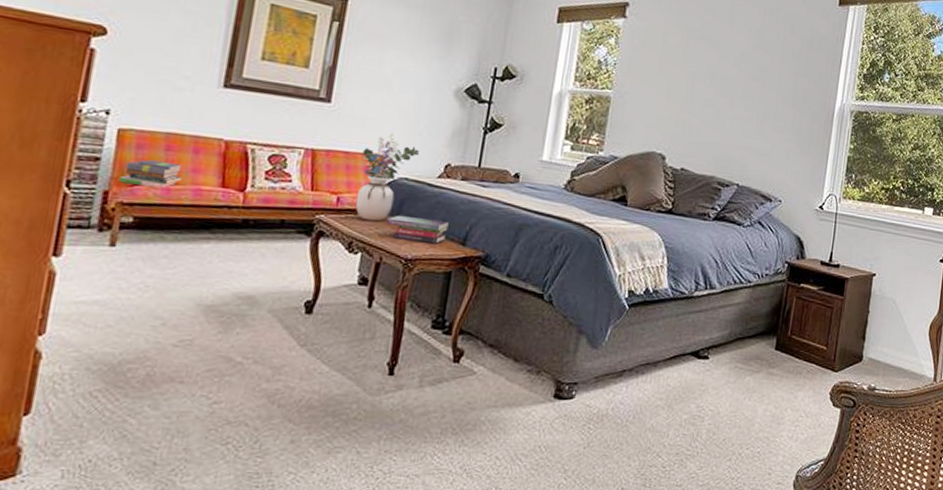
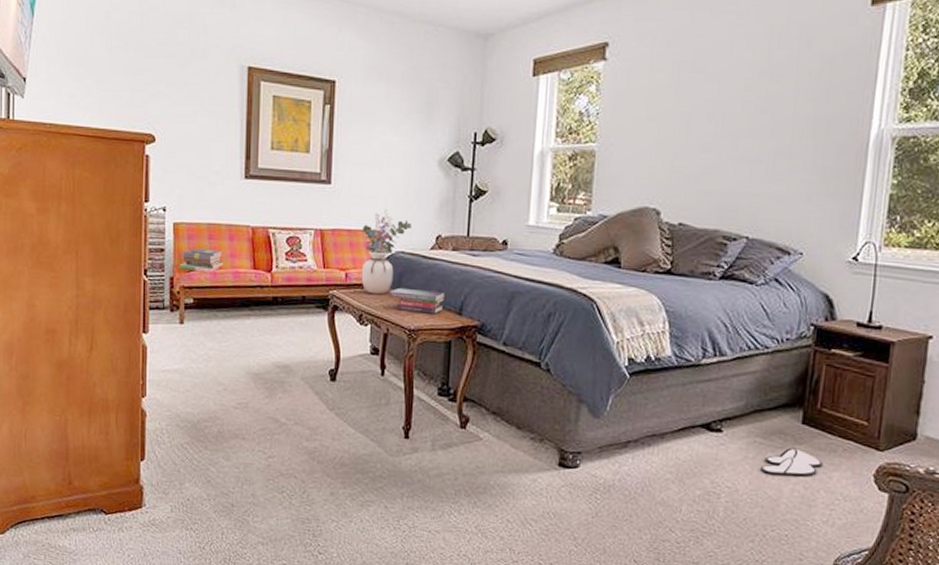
slippers: none [740,371,791,398] -> present [761,447,823,477]

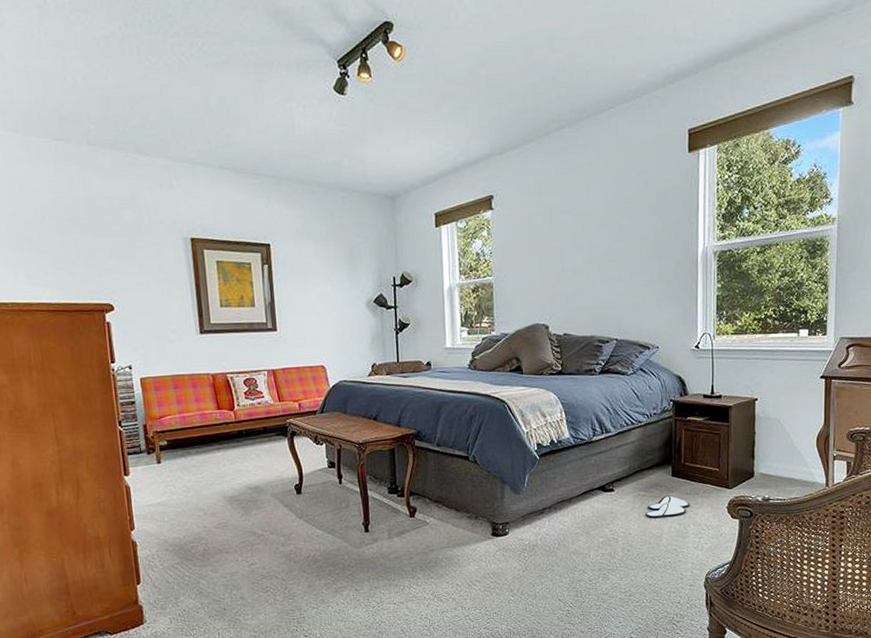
books: present [179,248,224,273] -> none [150,397,191,418]
bouquet: present [361,209,411,295] -> none [309,347,350,418]
books: present [389,287,445,314] -> none [337,409,384,430]

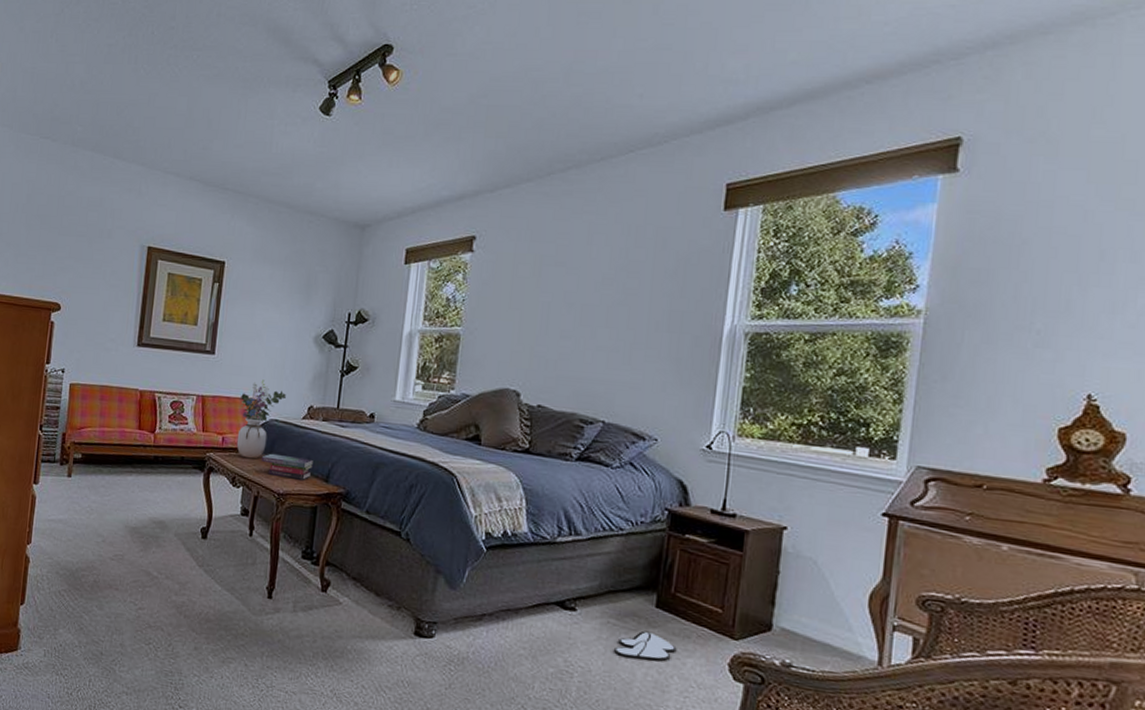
bouquet: none [309,347,350,418] -> present [236,380,286,459]
books: none [337,409,384,430] -> present [261,453,313,480]

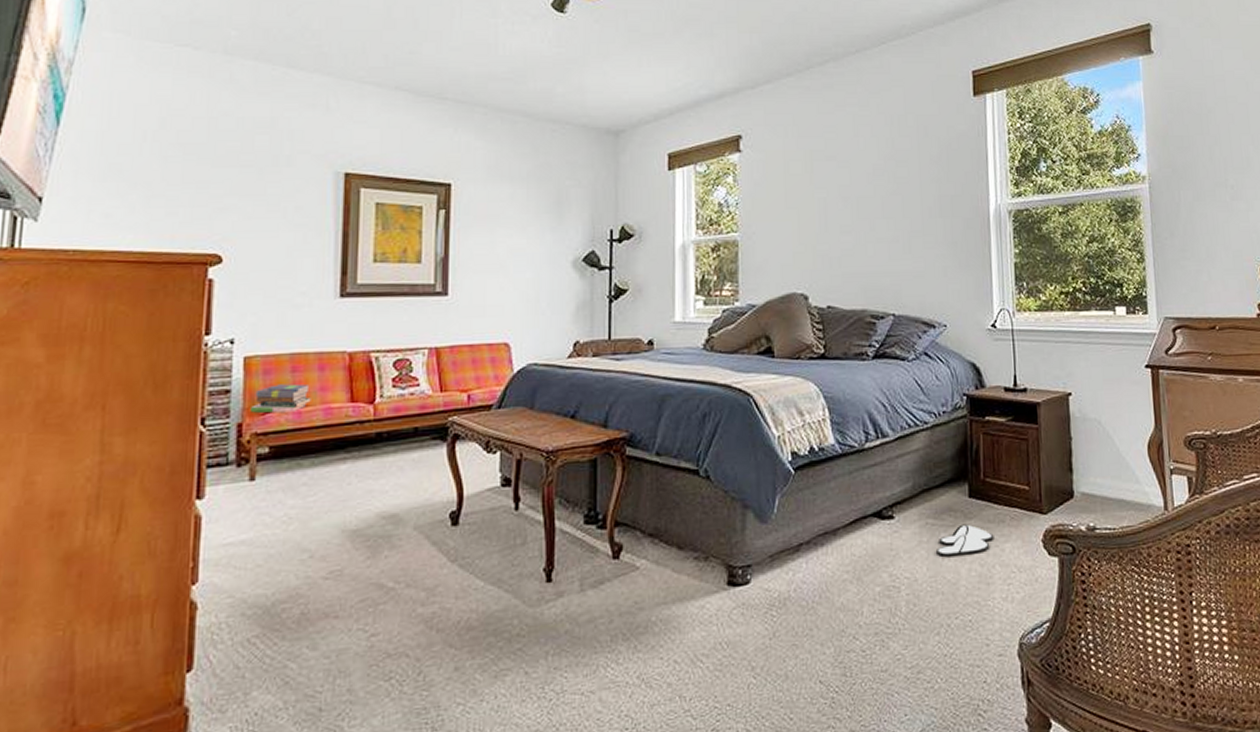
books: none [72,407,112,431] -> present [251,383,311,414]
bouquet: present [236,380,286,459] -> none [487,318,544,416]
books: present [261,453,313,480] -> none [521,403,586,432]

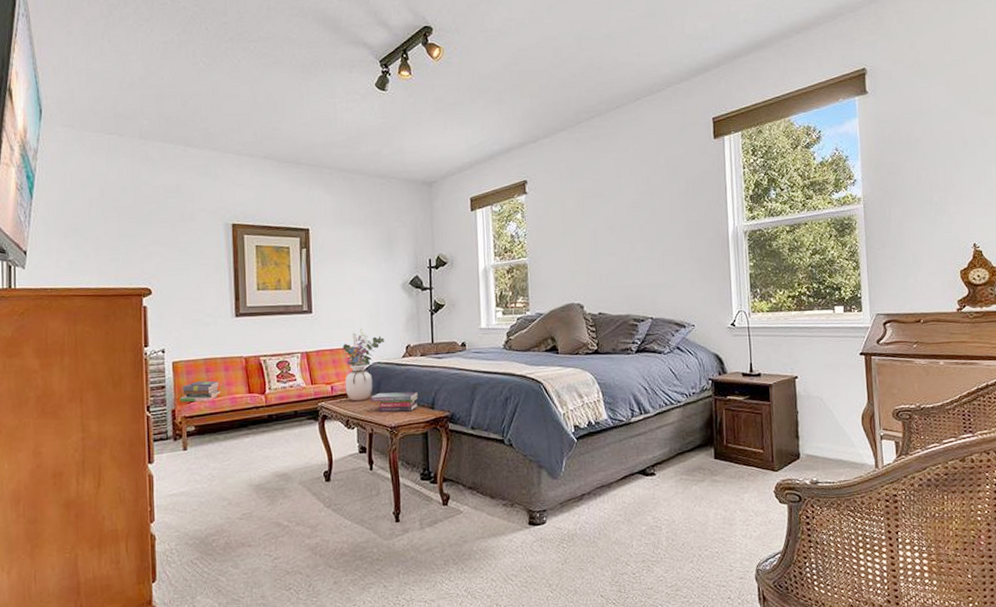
bouquet: none [487,318,544,416] -> present [343,329,384,401]
books: none [521,403,586,432] -> present [370,391,418,413]
slippers: present [936,524,994,558] -> none [689,479,735,505]

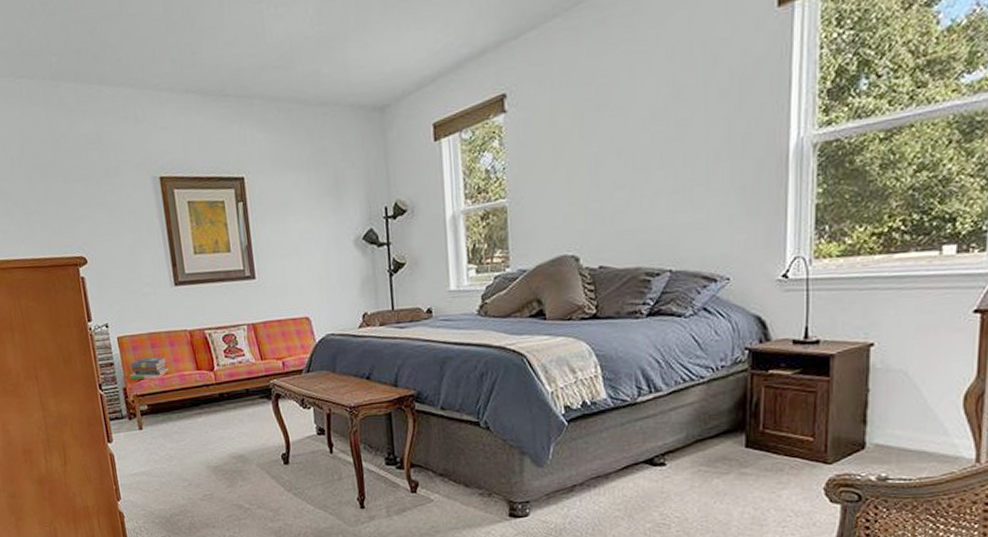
bouquet: present [343,329,384,401] -> none [292,295,338,378]
books: present [370,391,418,413] -> none [325,366,379,391]

